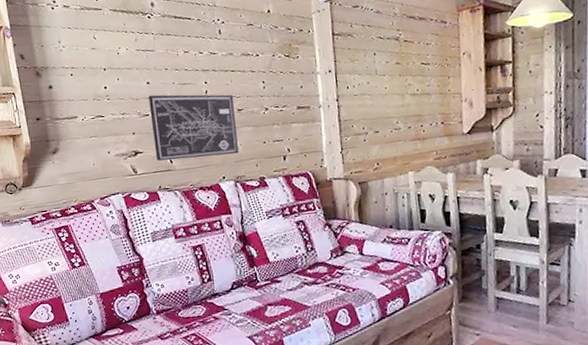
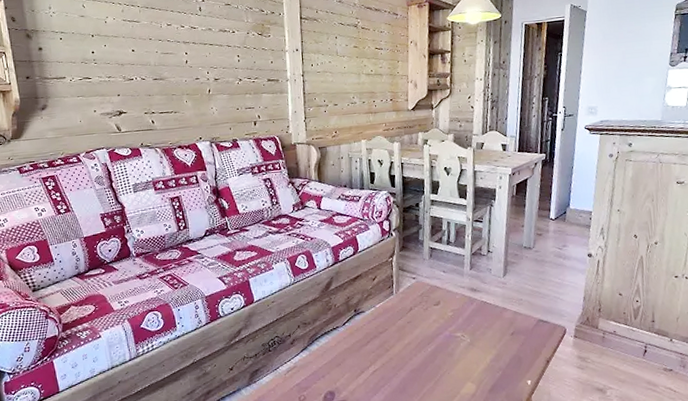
wall art: present [148,94,239,161] -> none [133,61,214,121]

